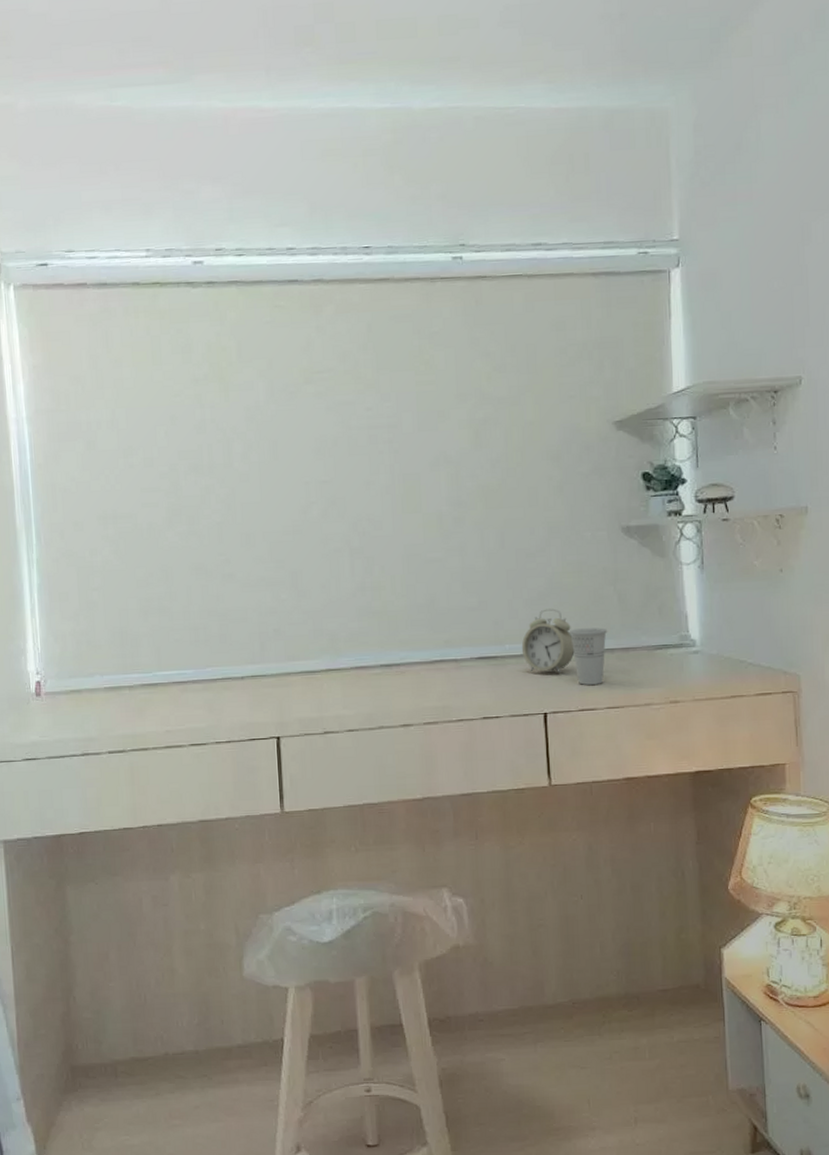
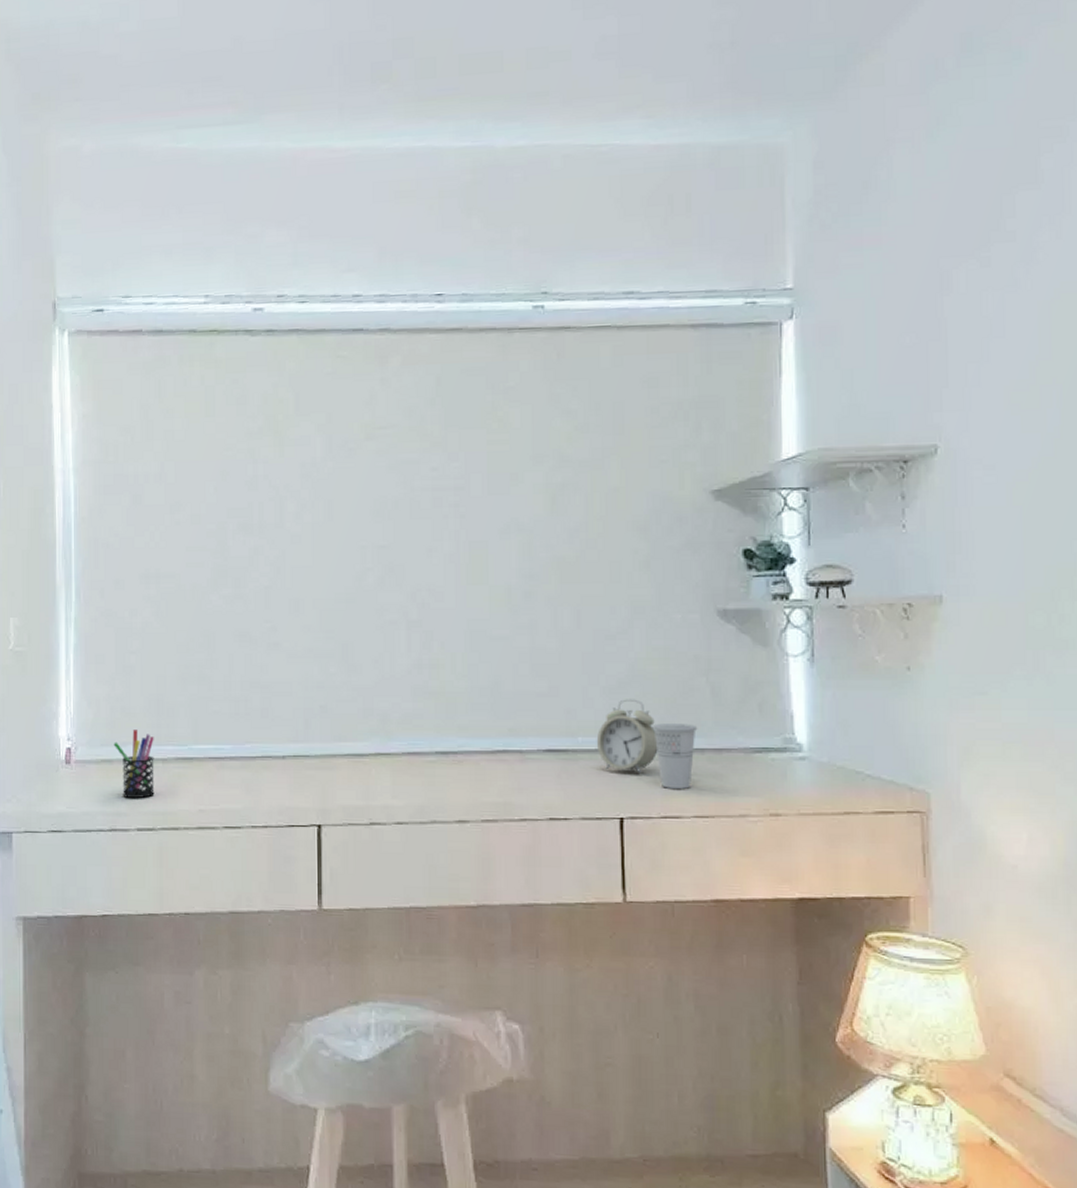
pen holder: none [81,661,123,724] -> present [113,730,155,798]

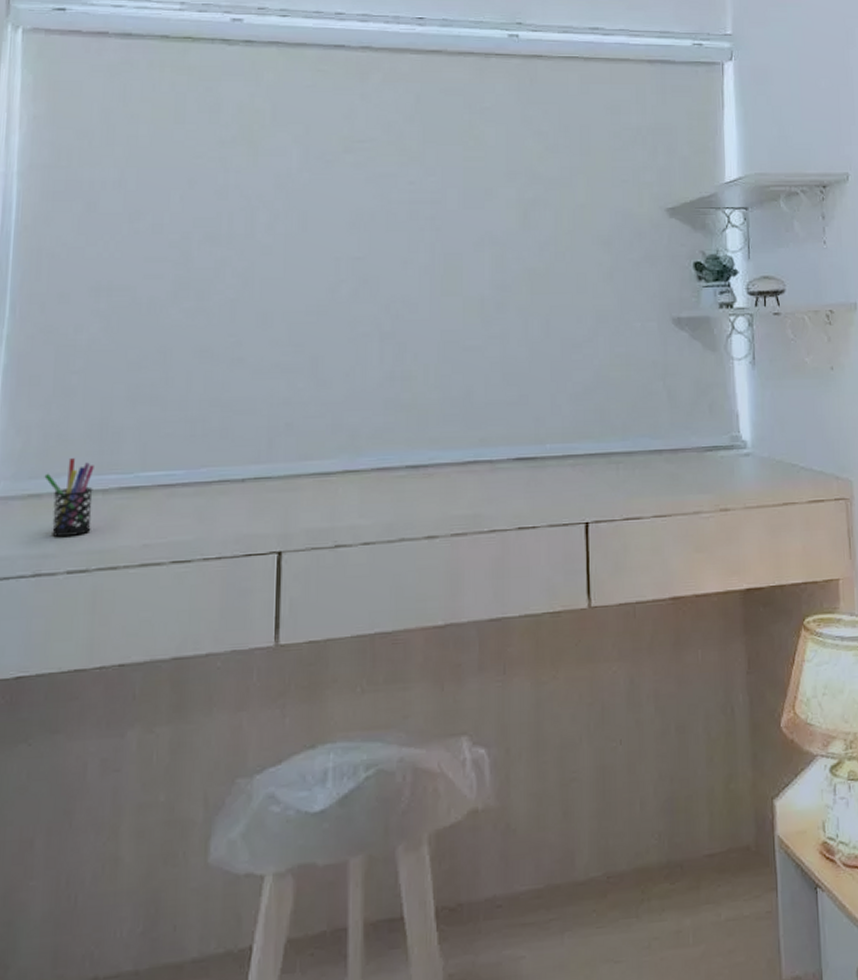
alarm clock: present [596,699,658,774] -> none [563,404,621,477]
cup: present [652,723,698,789] -> none [615,426,656,490]

